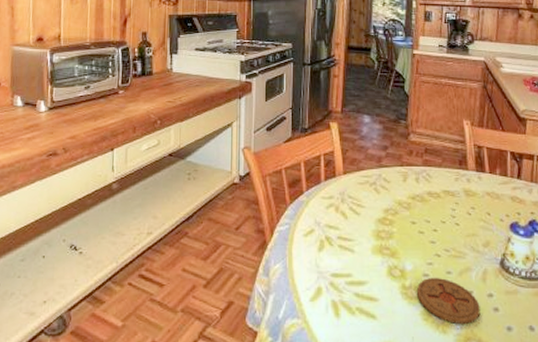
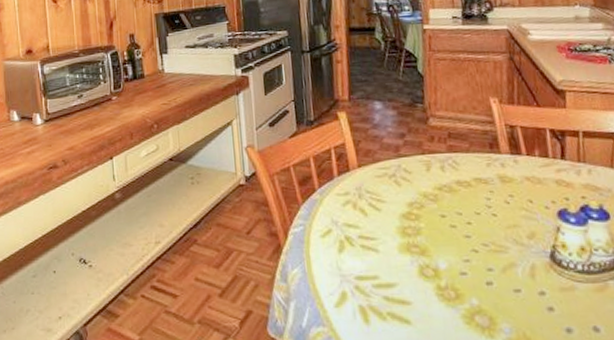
coaster: present [417,278,480,324] -> none [454,276,532,327]

